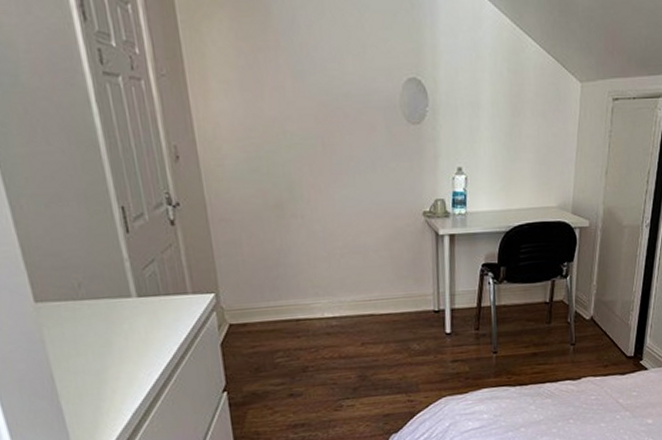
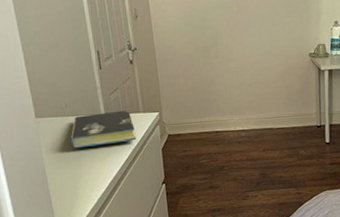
book: none [88,290,184,345] -> present [70,110,137,149]

